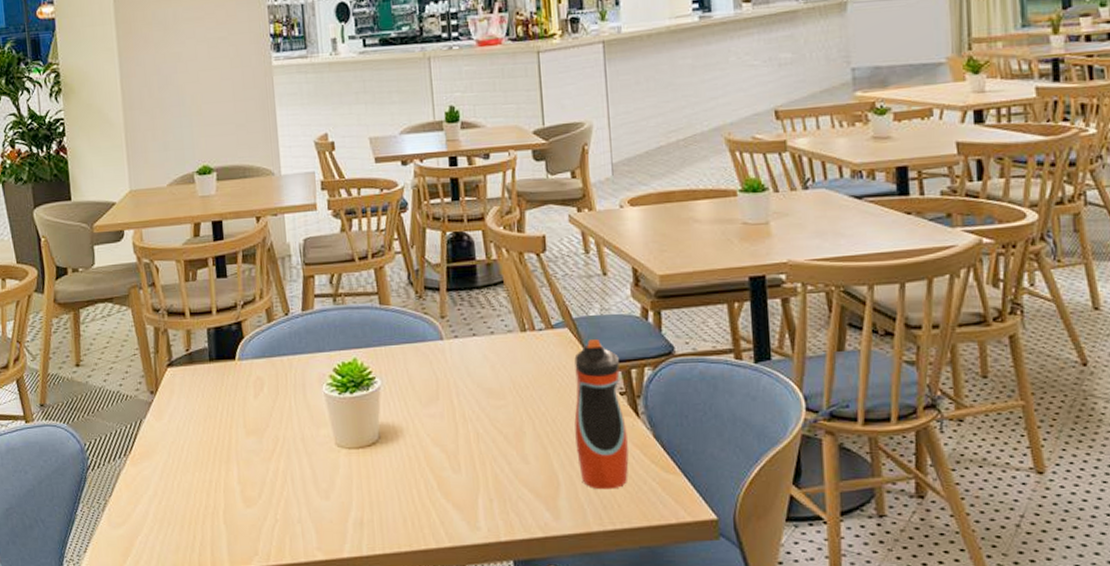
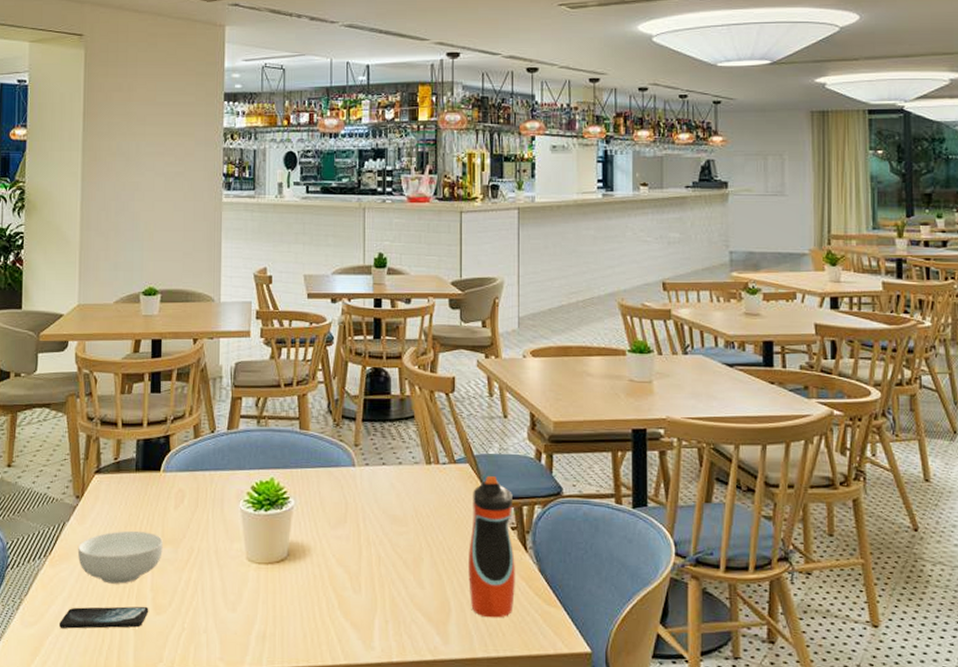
smartphone: none [148,499,239,527] -> present [59,606,149,629]
cereal bowl: none [157,423,247,479] -> present [77,530,163,584]

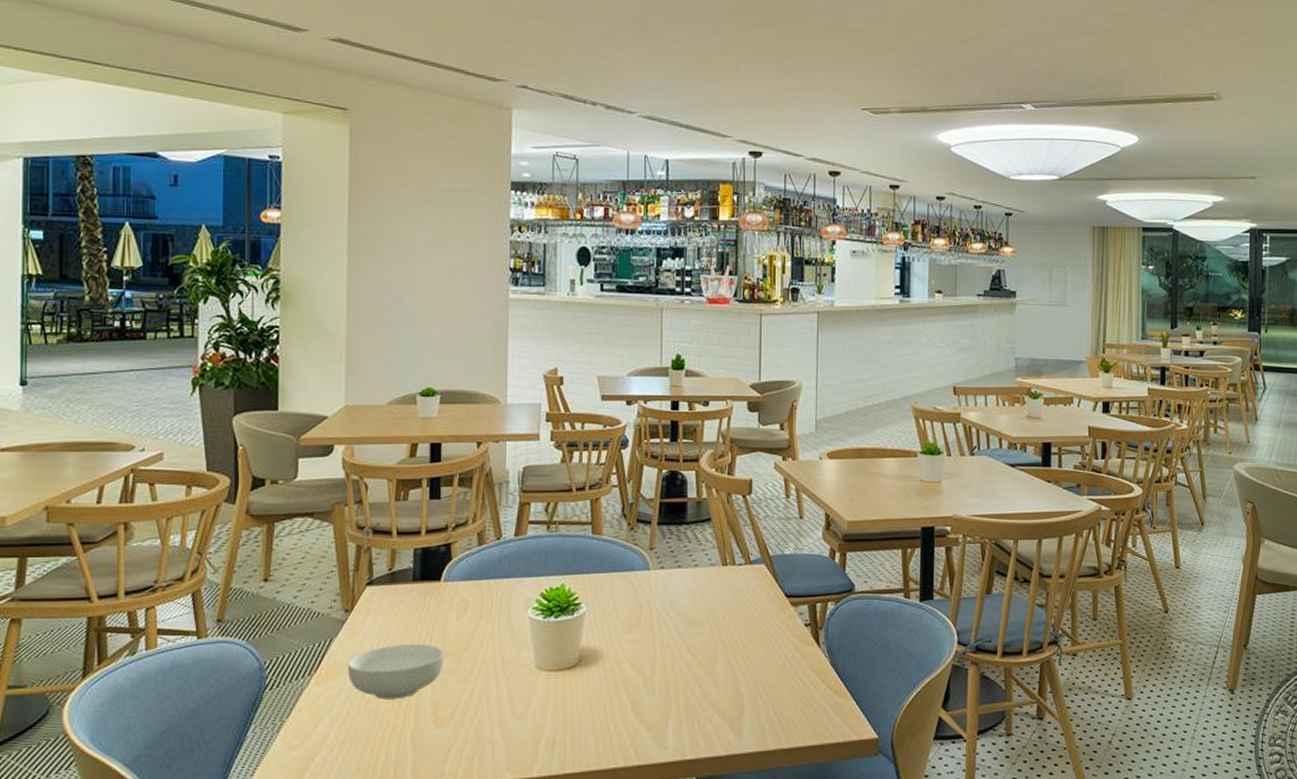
smartphone: present [59,606,149,629] -> none [327,720,429,749]
water bottle: present [468,476,515,618] -> none [762,576,808,712]

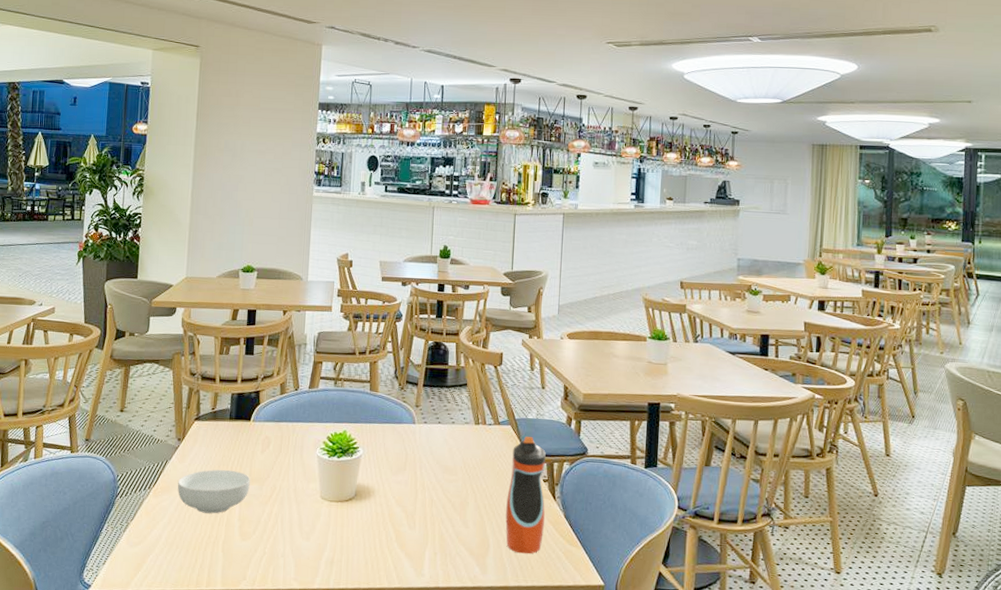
water bottle: none [762,576,808,712] -> present [505,437,546,554]

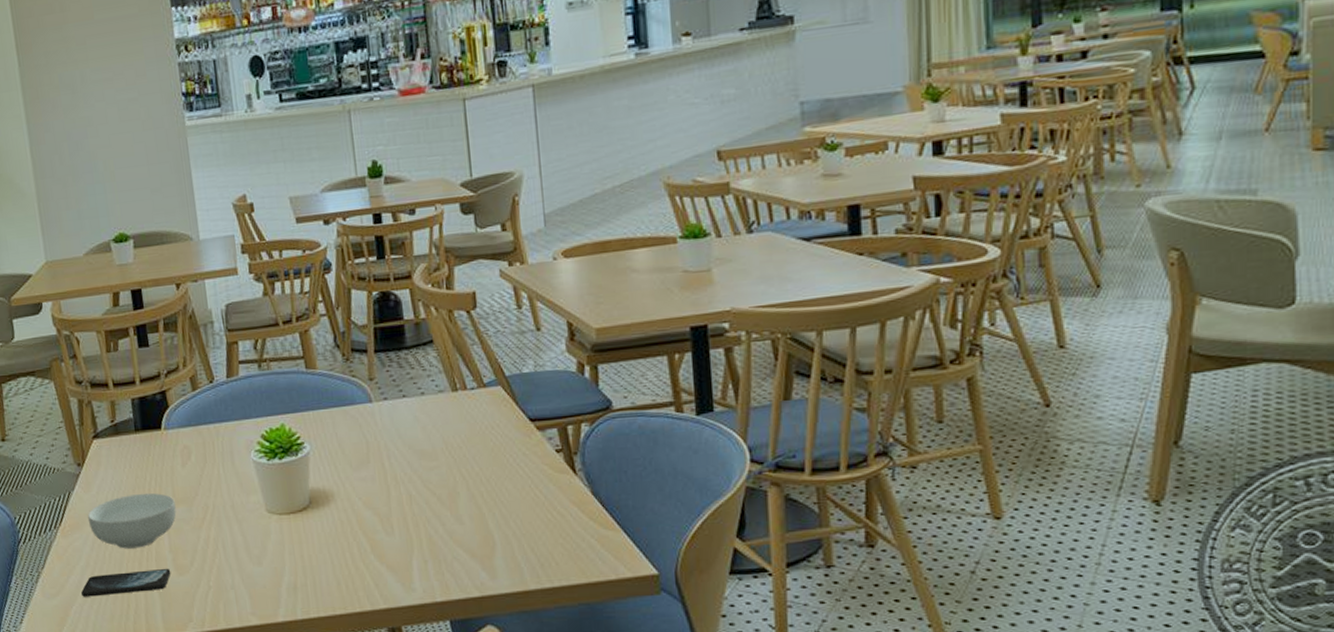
smartphone: none [159,531,236,551] -> present [81,568,171,597]
water bottle: present [505,437,546,554] -> none [508,397,566,548]

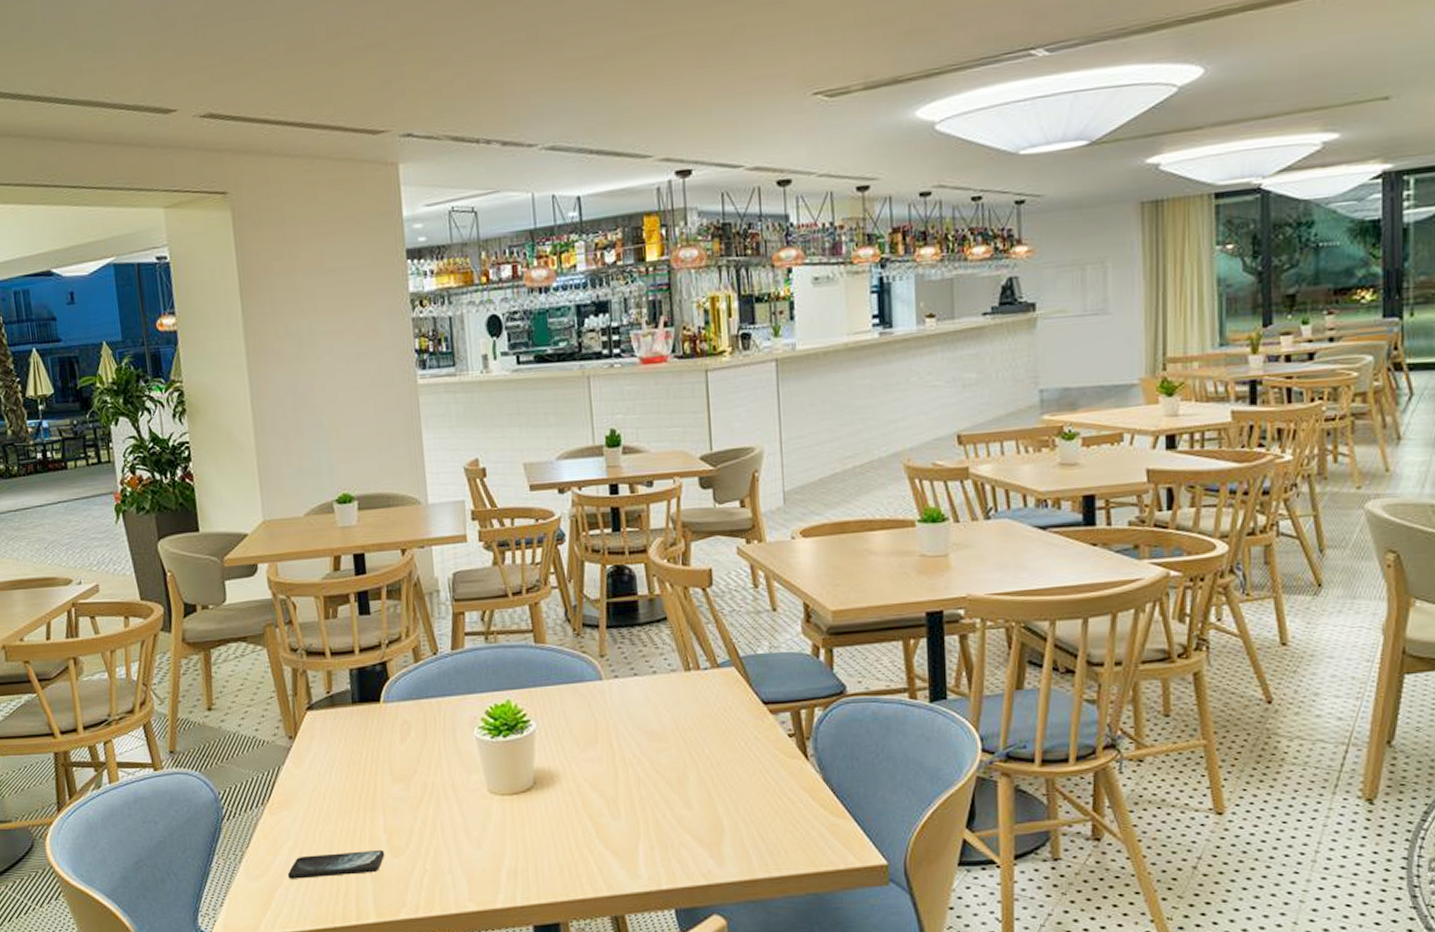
cereal bowl: present [87,493,177,549] -> none [297,769,393,829]

